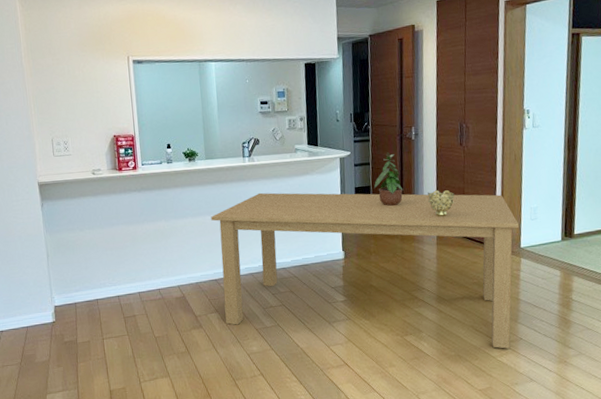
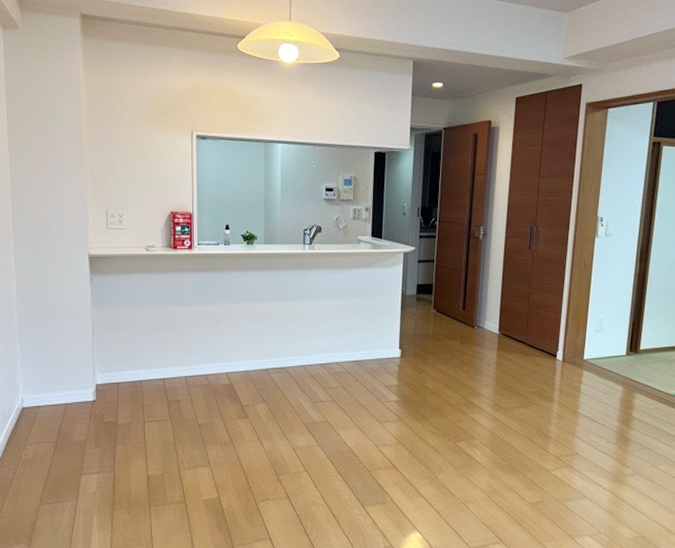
dining table: present [211,192,519,349] -> none [265,282,584,463]
potted plant: present [374,152,403,206] -> none [437,250,467,306]
decorative bowl: present [428,190,455,217] -> none [492,293,520,322]

